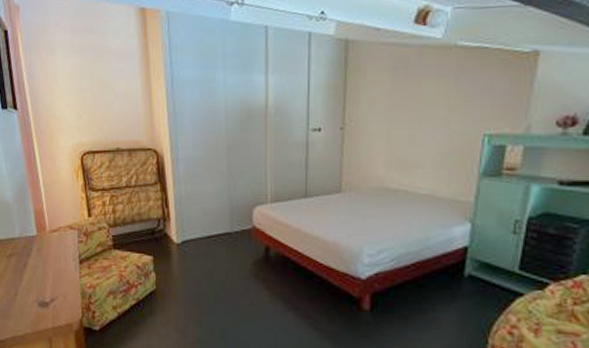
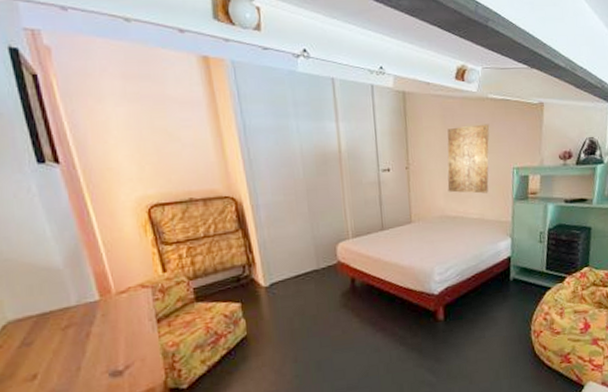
wall art: none [390,78,456,164] -> present [447,124,490,194]

